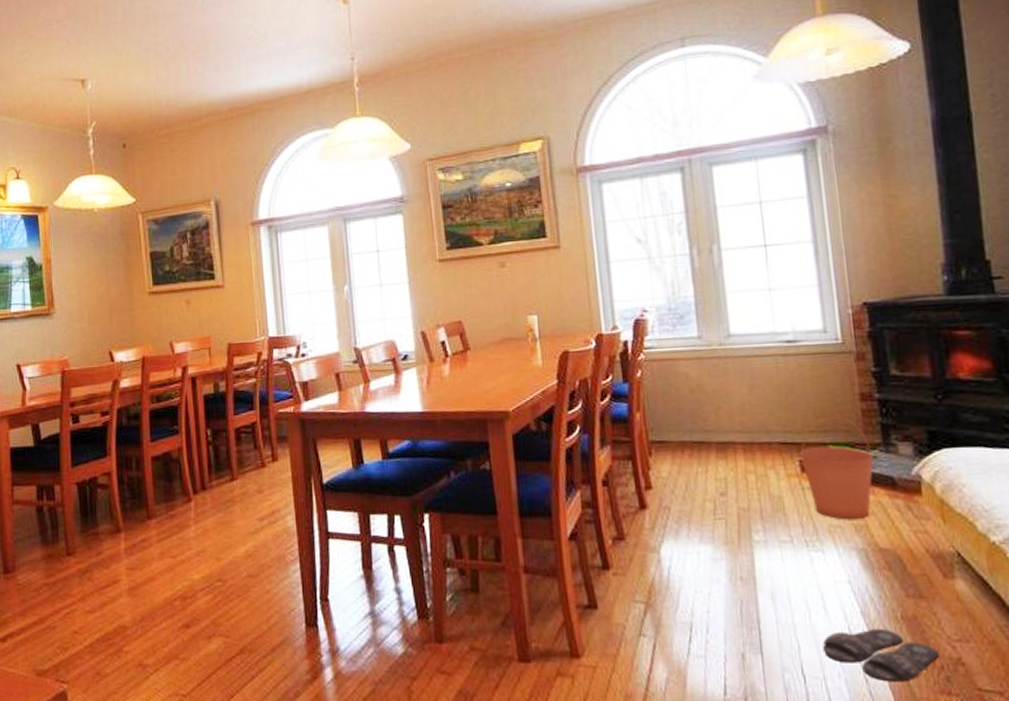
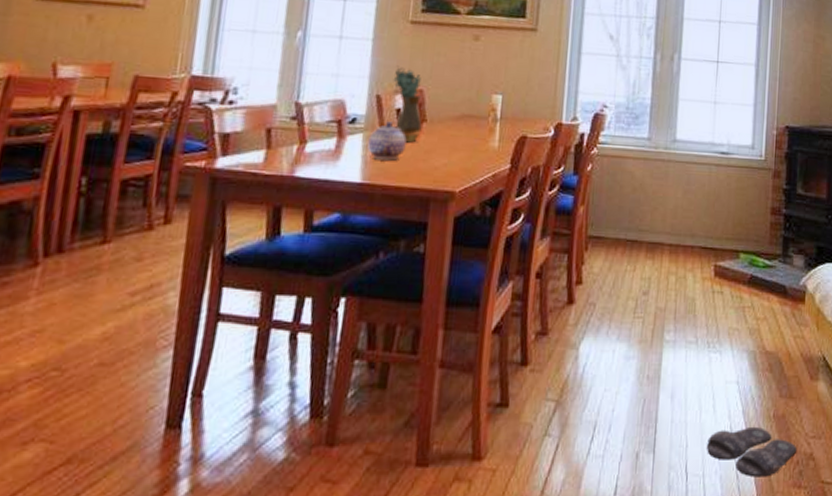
teapot: none [421,354,457,390] -> present [367,121,408,161]
vase: none [433,302,467,371] -> present [393,65,422,143]
bucket: present [799,417,874,520] -> none [715,227,773,324]

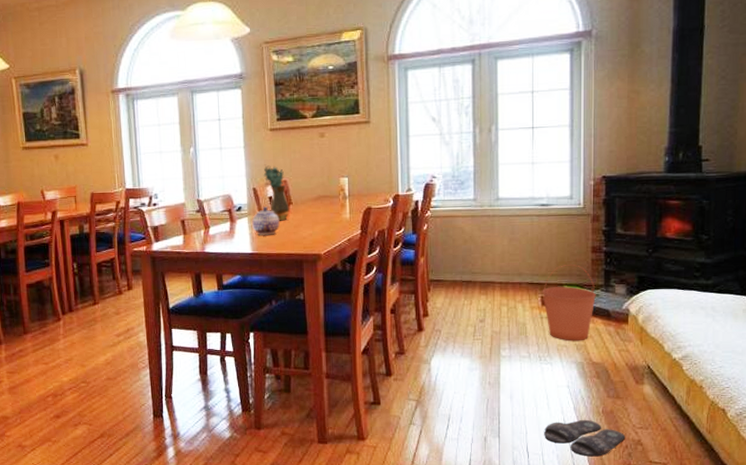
bucket: none [715,227,773,324] -> present [542,264,596,341]

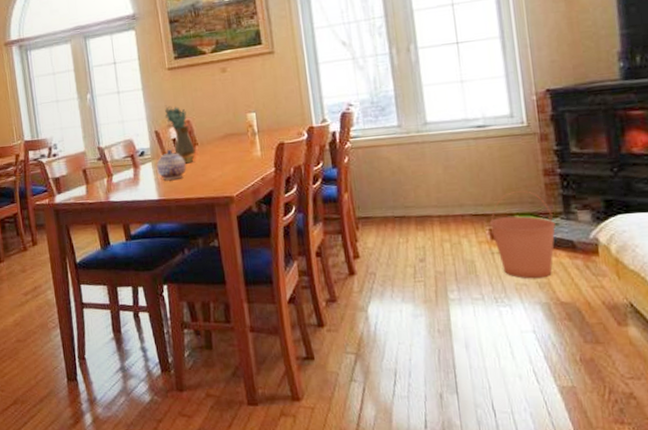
slippers: present [544,419,626,457] -> none [511,369,614,414]

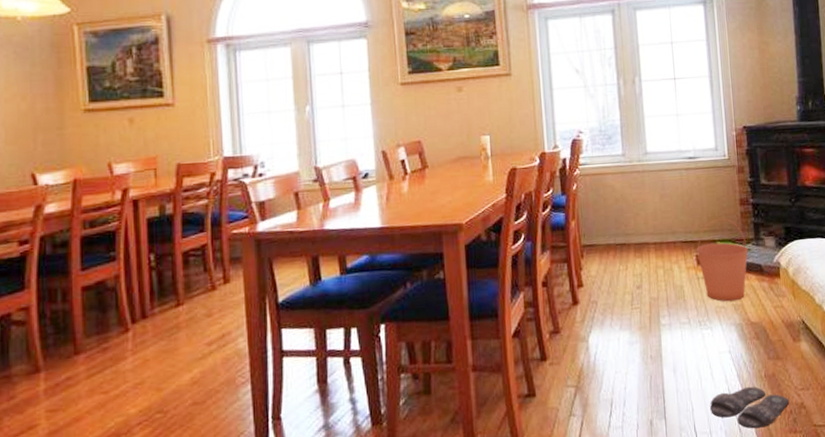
teapot: present [156,149,187,180] -> none [381,172,415,206]
vase: present [164,105,196,164] -> none [394,123,425,188]
slippers: none [511,369,614,414] -> present [710,386,789,428]

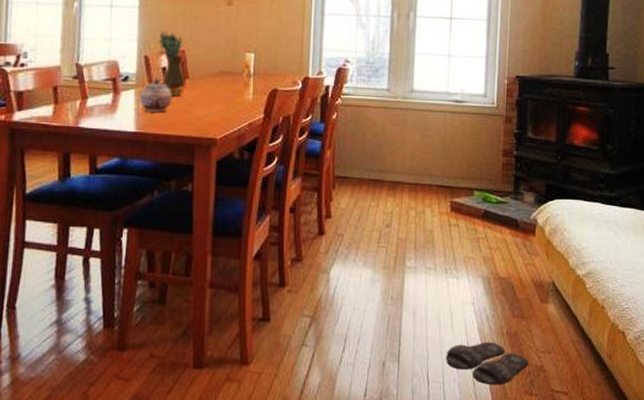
teapot: none [381,172,415,206] -> present [139,78,174,112]
vase: none [394,123,425,188] -> present [158,29,185,97]
bucket: present [696,219,748,302] -> none [451,168,505,253]

